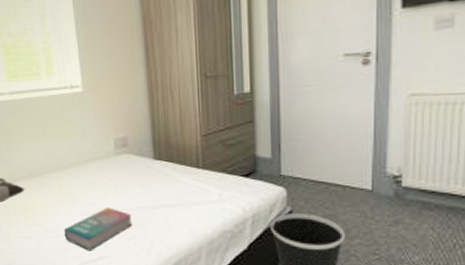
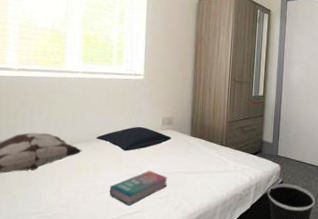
pillow: none [38,153,130,186] -> present [96,126,172,151]

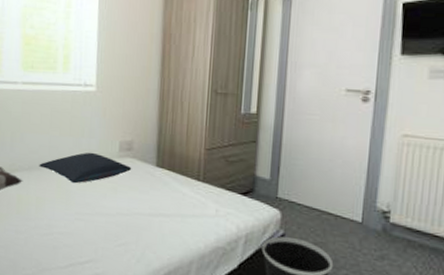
book: present [109,170,168,206] -> none [55,209,127,253]

